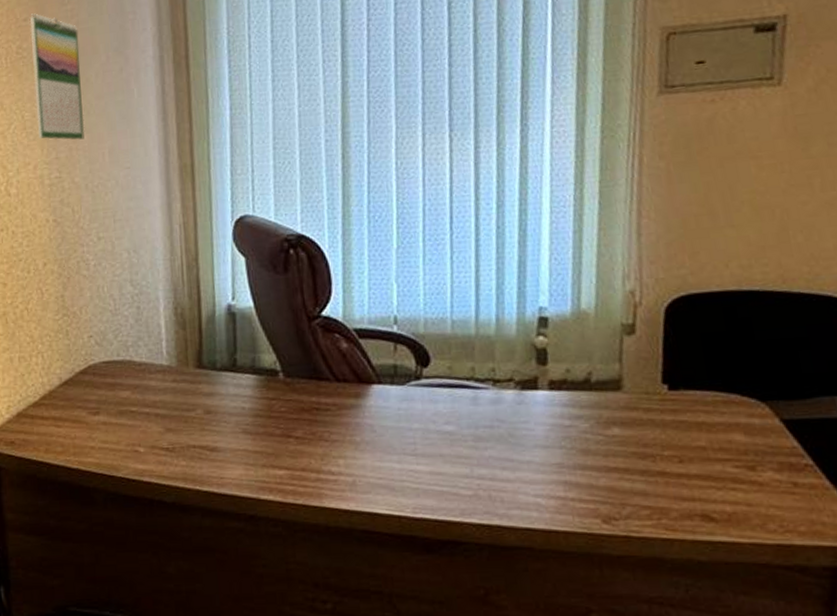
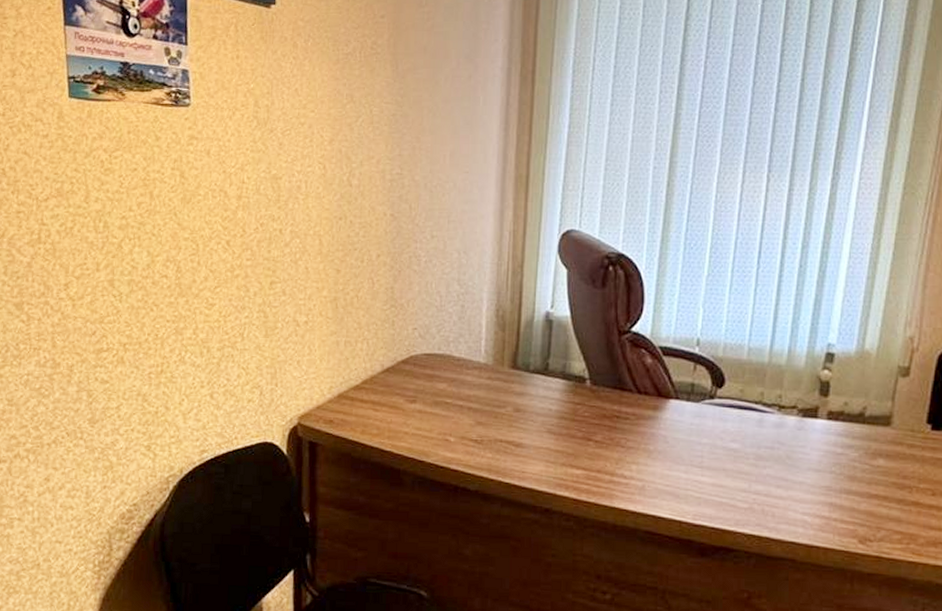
calendar: present [29,13,85,140] -> none [384,11,433,140]

